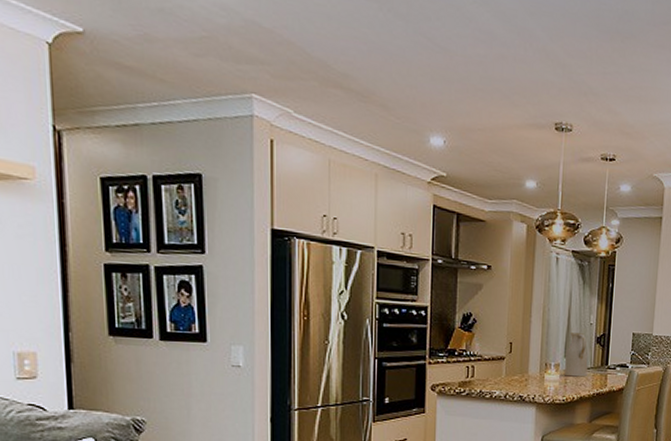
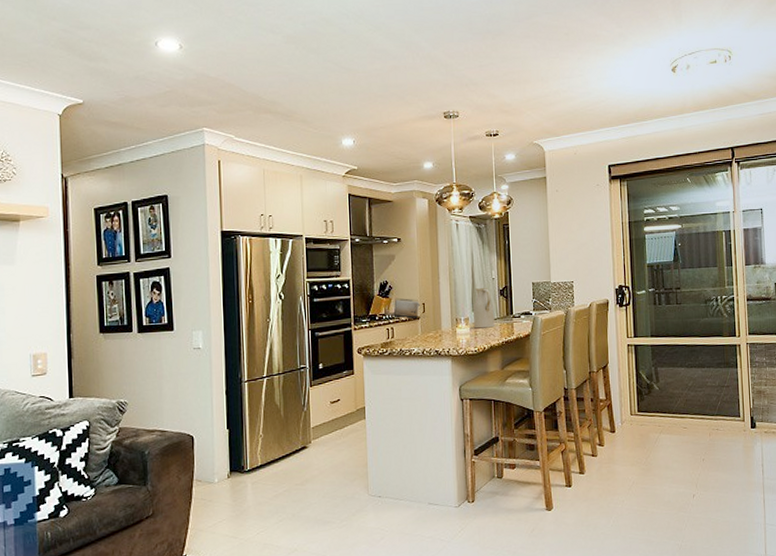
toaster: none [475,332,507,358] -> present [393,297,420,319]

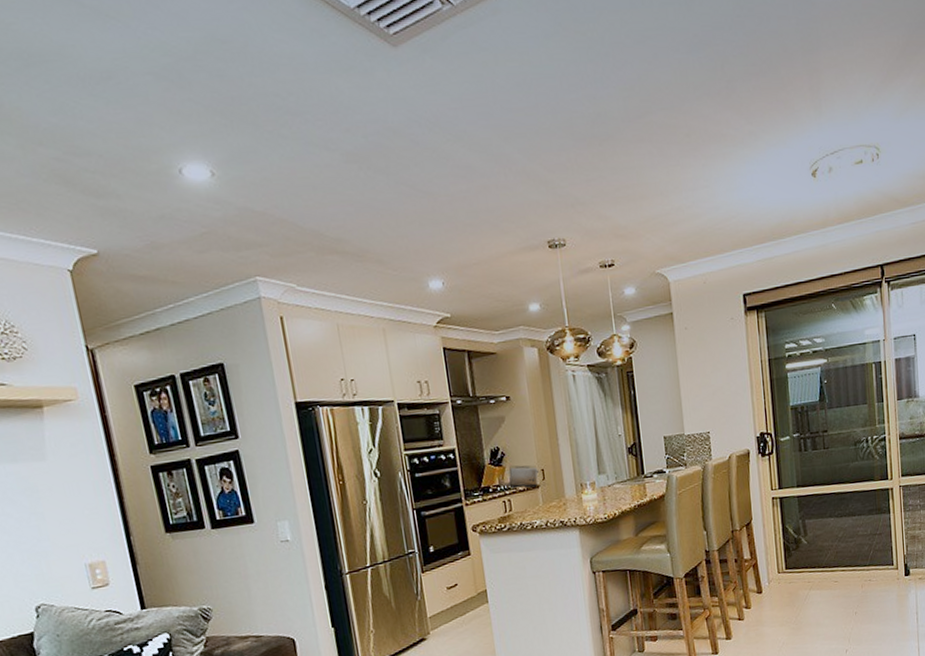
ceramic pitcher: present [473,288,495,329] -> none [599,446,625,493]

